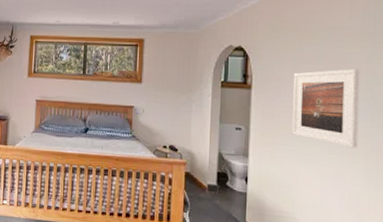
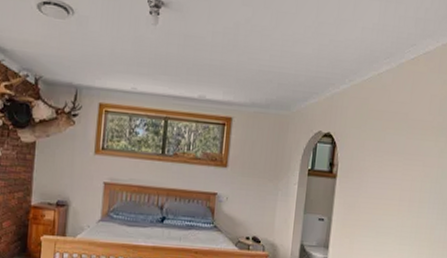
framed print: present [292,69,360,148] -> none [370,162,433,240]

